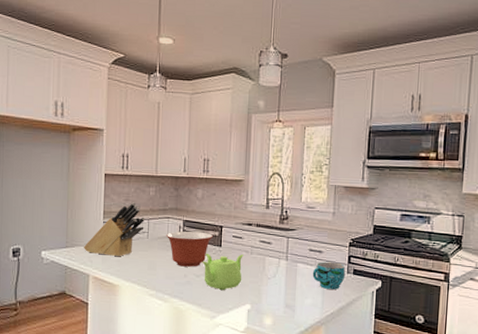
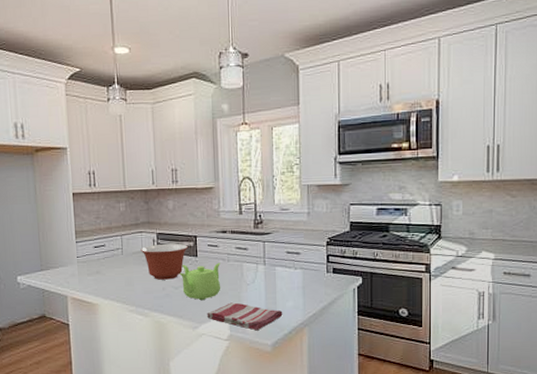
knife block: present [84,202,145,257] -> none [59,219,118,276]
dish towel: none [226,295,301,325] -> present [207,302,283,331]
cup: present [312,261,346,289] -> none [291,263,325,290]

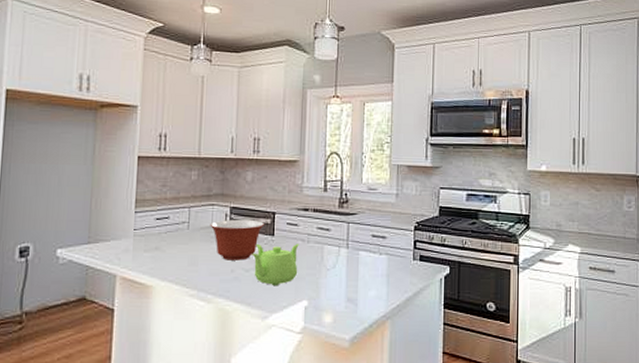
dish towel: present [207,302,283,331] -> none [279,289,364,323]

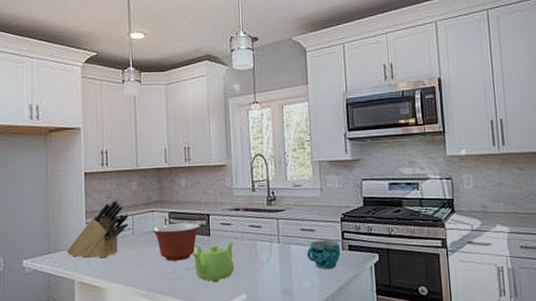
knife block: none [110,188,185,253] -> present [67,199,129,258]
cup: none [376,248,412,278] -> present [306,240,341,269]

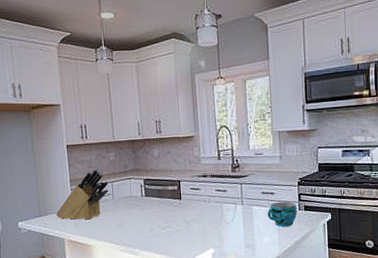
mixing bowl: present [152,222,200,261] -> none [129,188,172,222]
teapot: present [192,242,235,283] -> none [165,204,204,239]

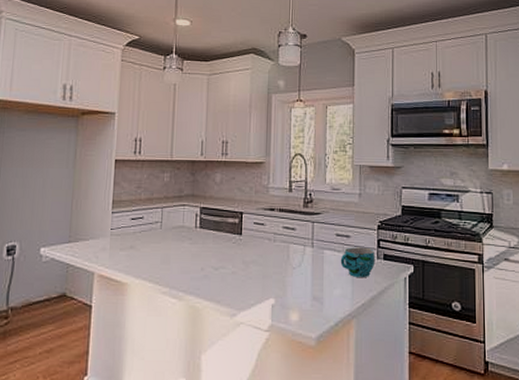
knife block: present [56,168,109,220] -> none [89,189,158,251]

